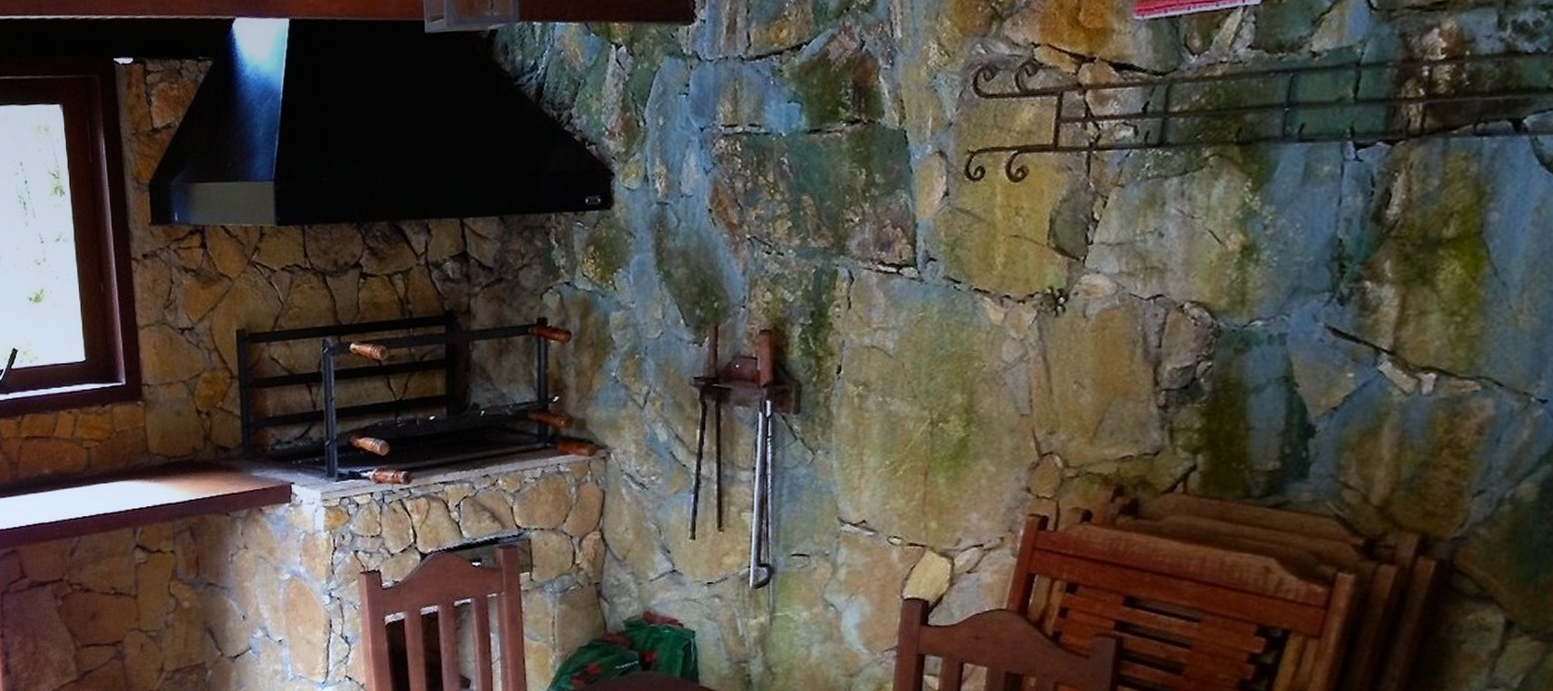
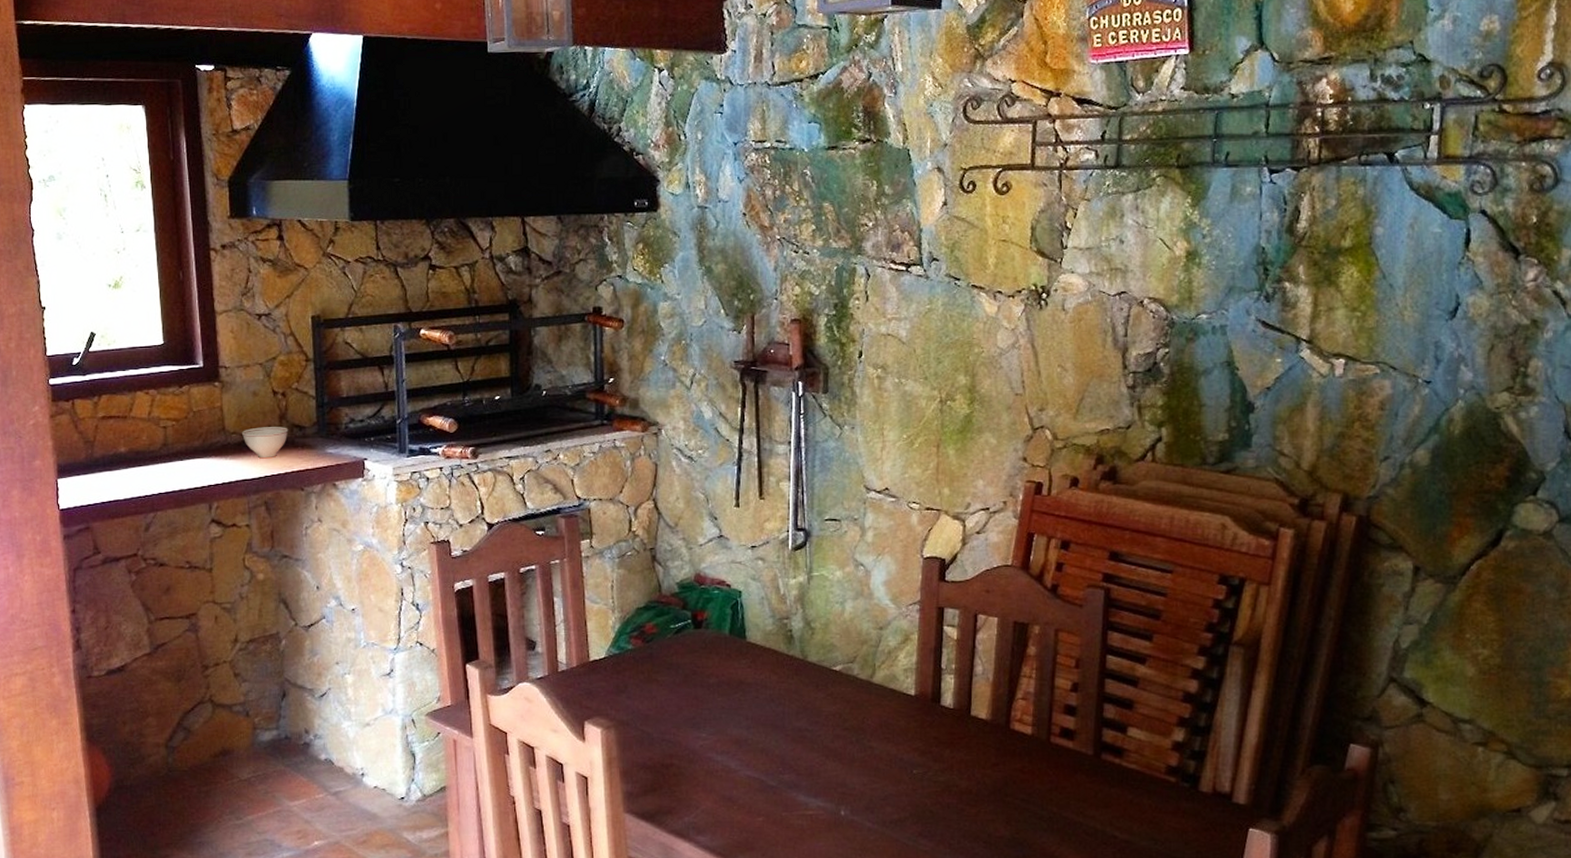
bowl: none [165,448,213,482] -> present [241,427,289,459]

